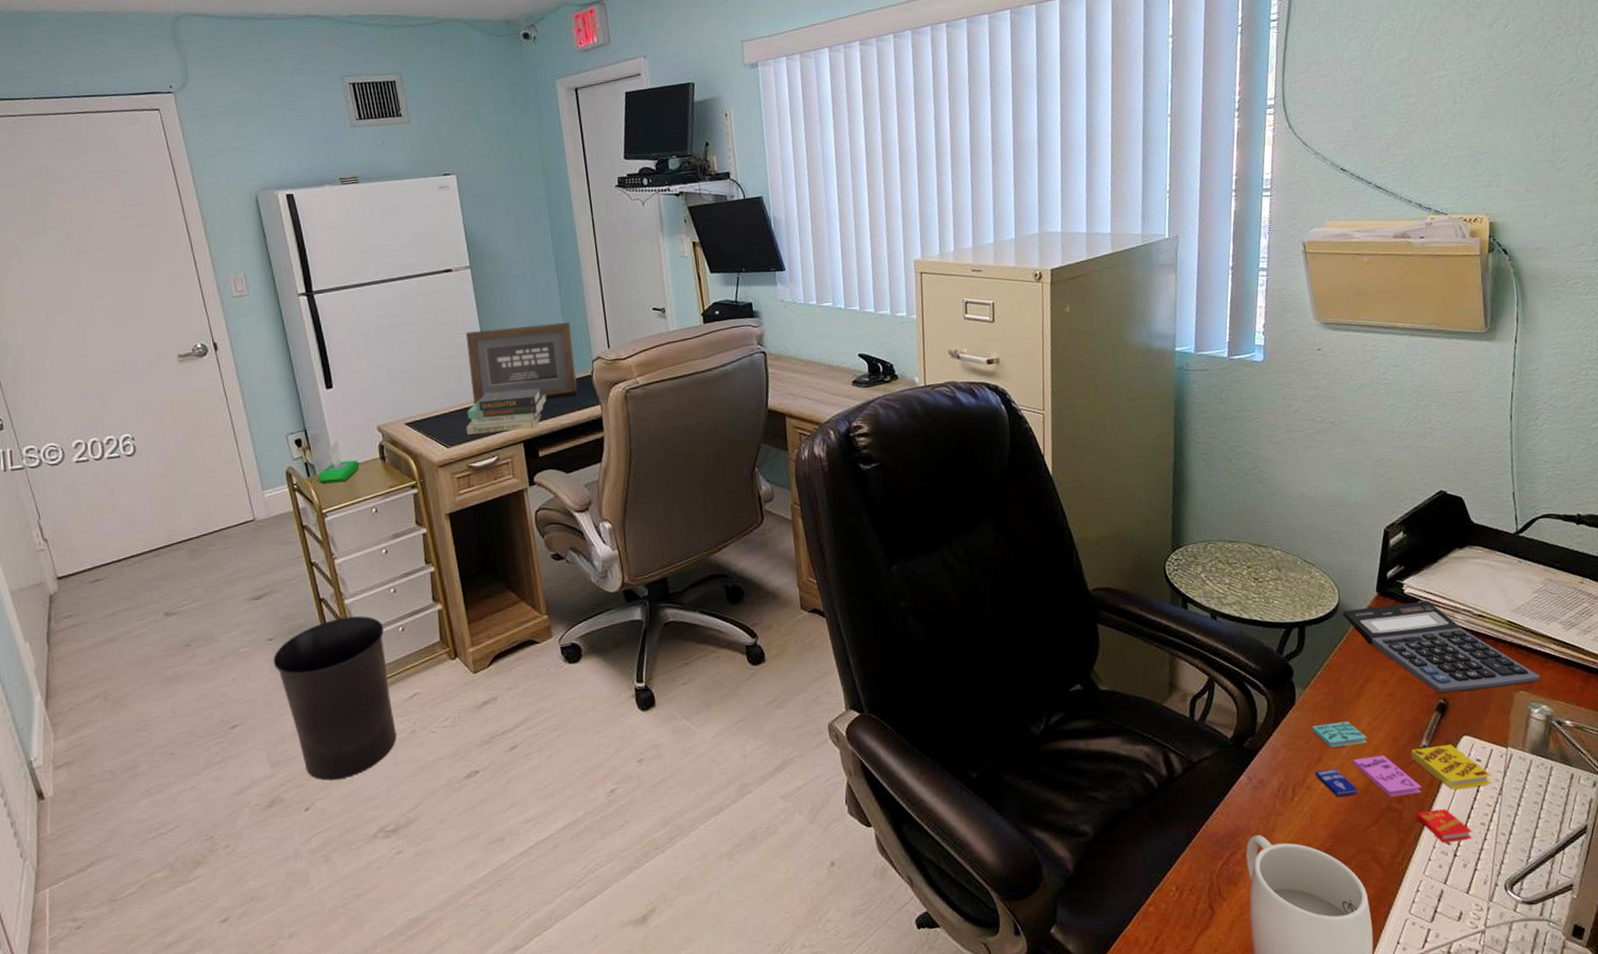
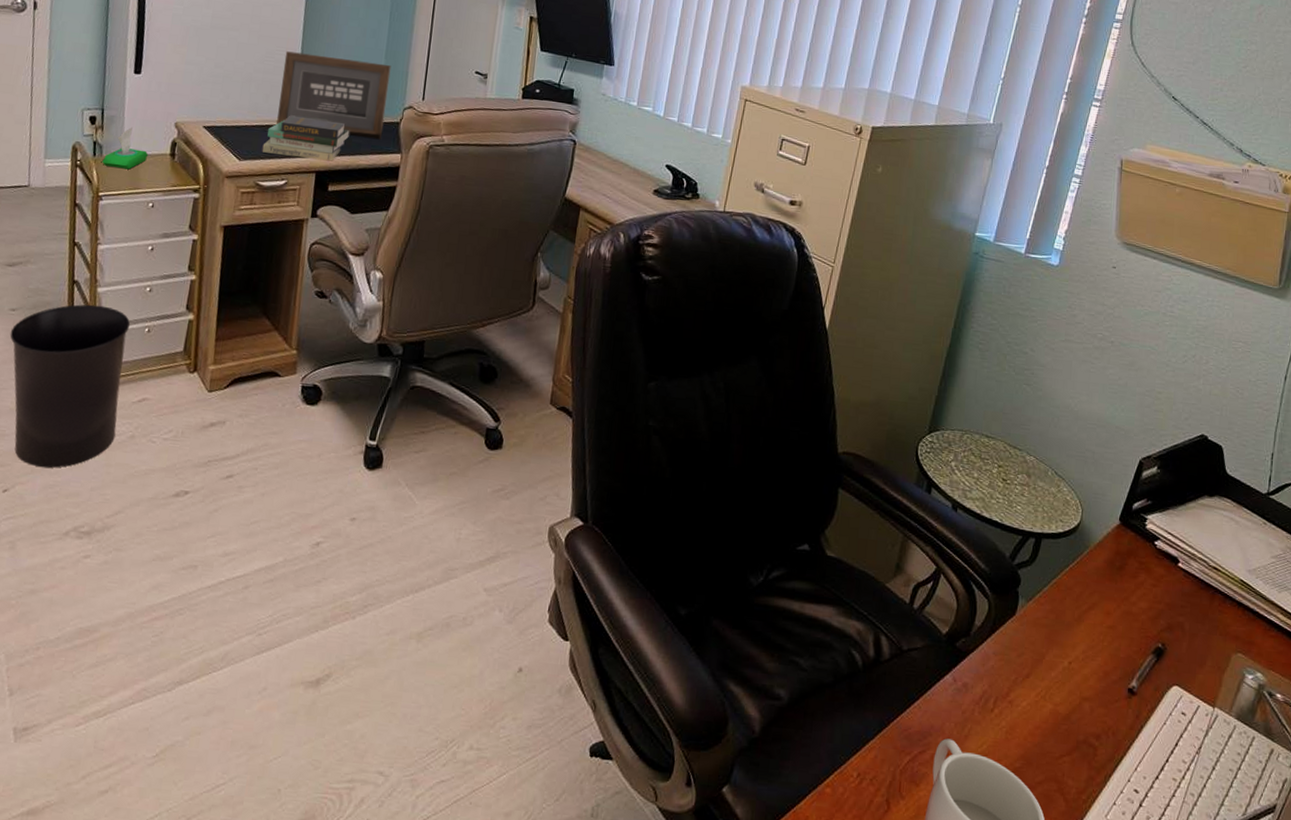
books: present [1311,721,1493,843] -> none [1019,641,1194,793]
calculator: present [1342,600,1541,694] -> none [1081,532,1262,648]

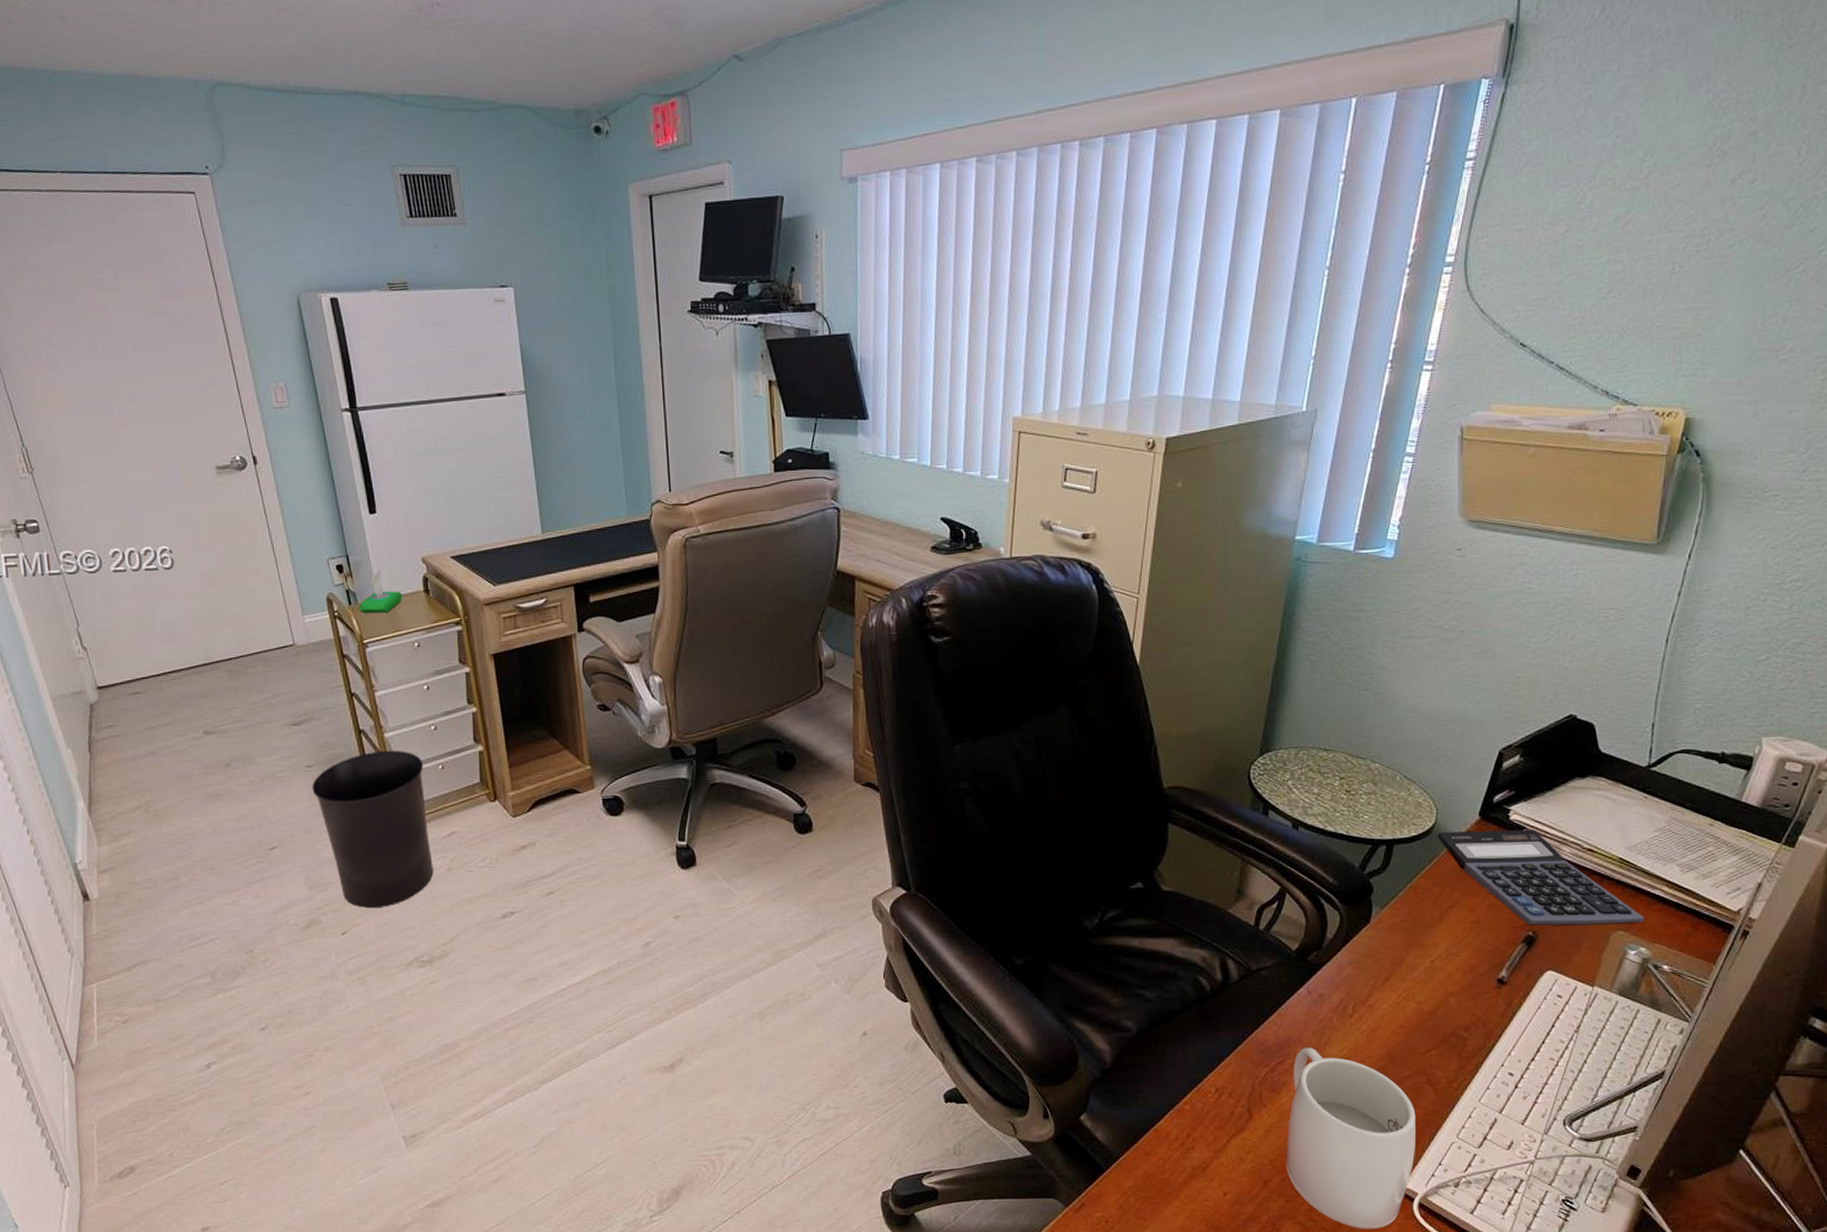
books: present [261,115,350,162] -> none [514,529,600,574]
picture frame: present [277,51,392,140] -> none [517,459,635,543]
calculator: none [1081,532,1262,648] -> present [1437,829,1645,926]

